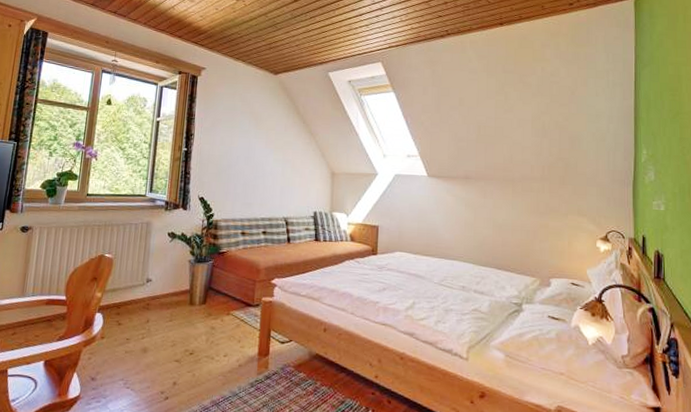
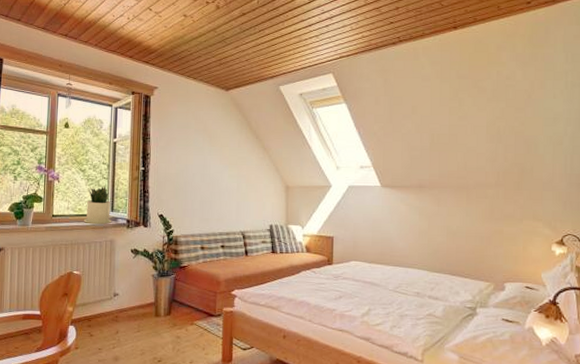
planter: none [119,165,150,206] -> present [83,186,112,225]

